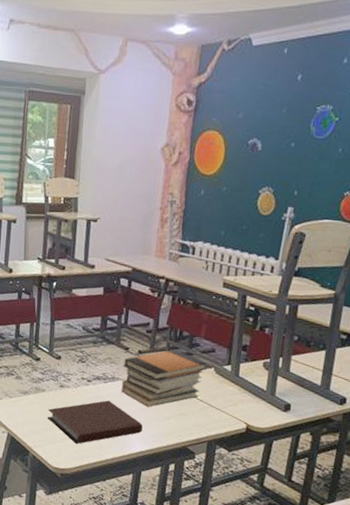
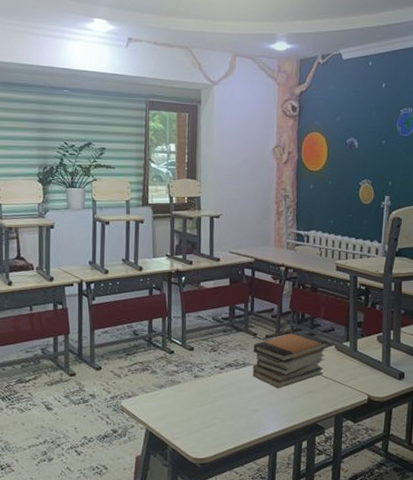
notebook: present [47,400,143,444] -> none [184,386,275,432]

